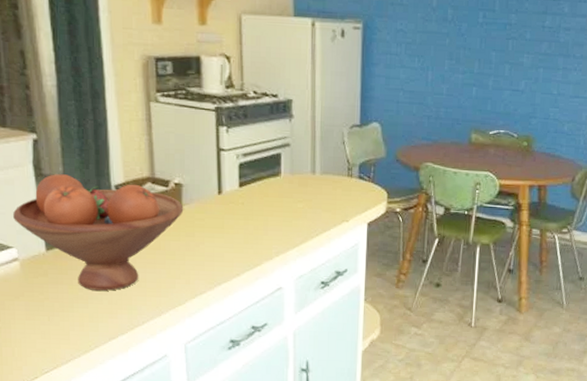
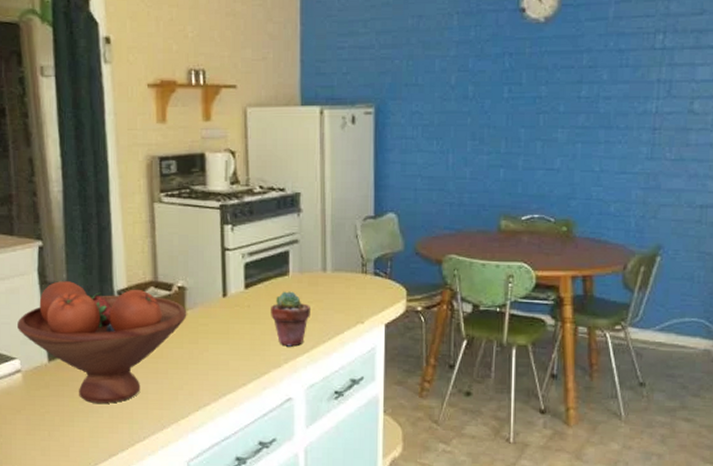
potted succulent: none [263,190,300,241] -> present [271,291,310,347]

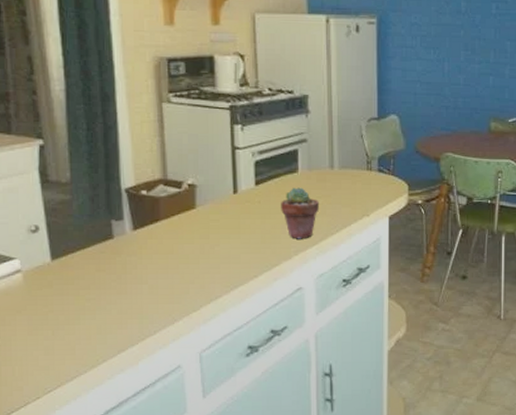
fruit bowl: present [18,281,187,404] -> none [17,180,198,300]

